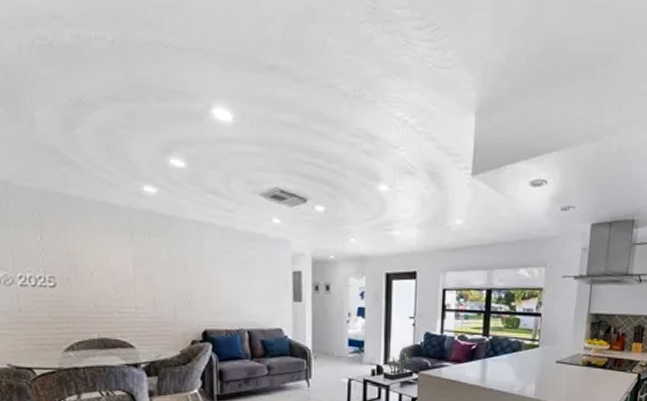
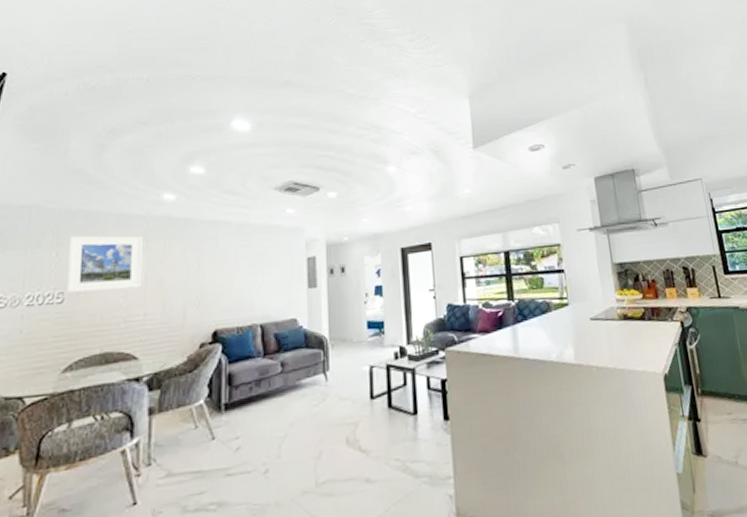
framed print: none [51,220,130,281] -> present [67,235,143,293]

